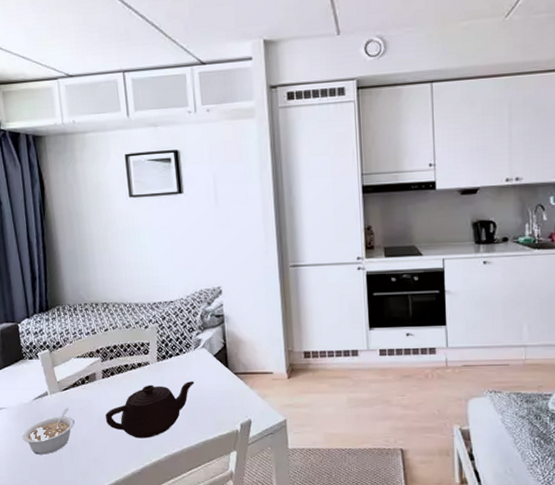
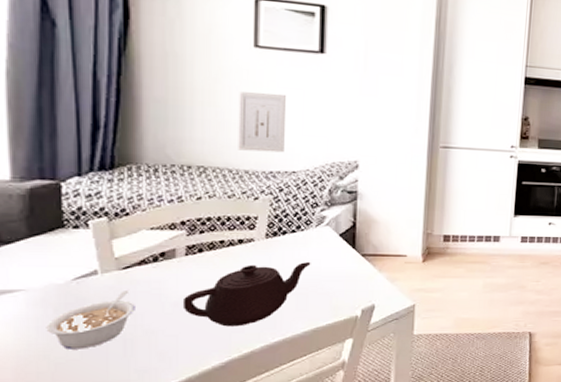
wall art: none [123,234,162,287] -> present [238,91,286,153]

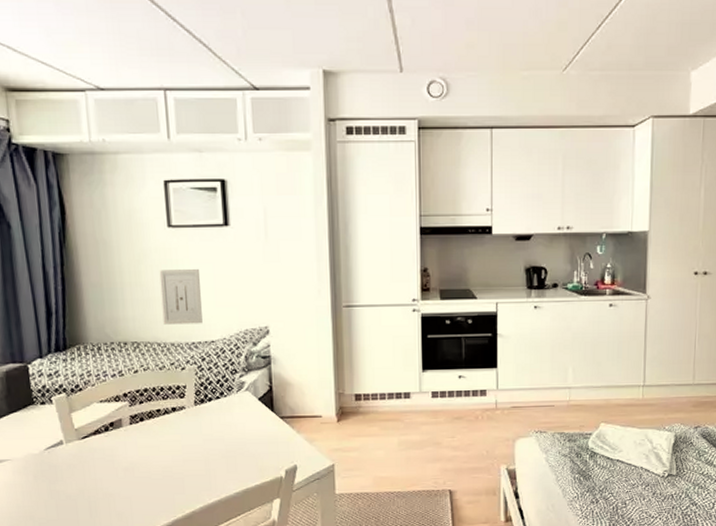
legume: present [46,291,135,350] -> none [29,458,95,511]
teapot: present [184,261,311,327] -> none [132,425,236,489]

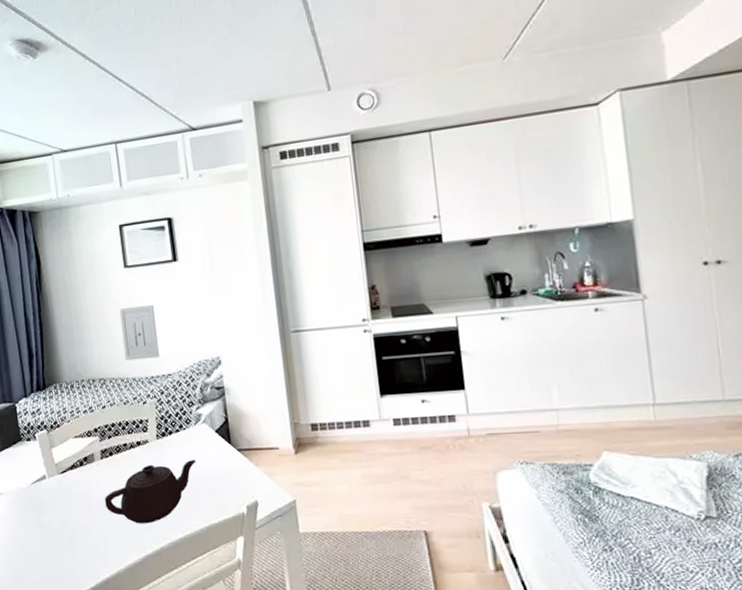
teapot: none [132,425,236,489] -> present [105,459,196,524]

